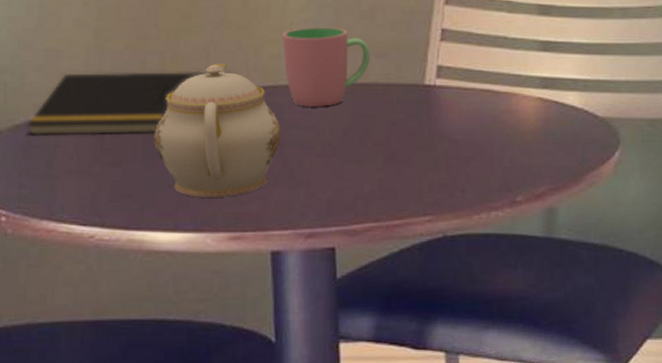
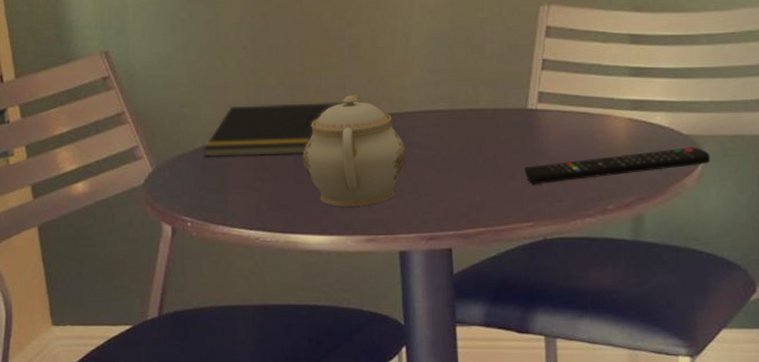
cup: present [282,26,371,107] -> none [405,60,481,130]
remote control: none [420,131,628,172] -> present [523,147,710,185]

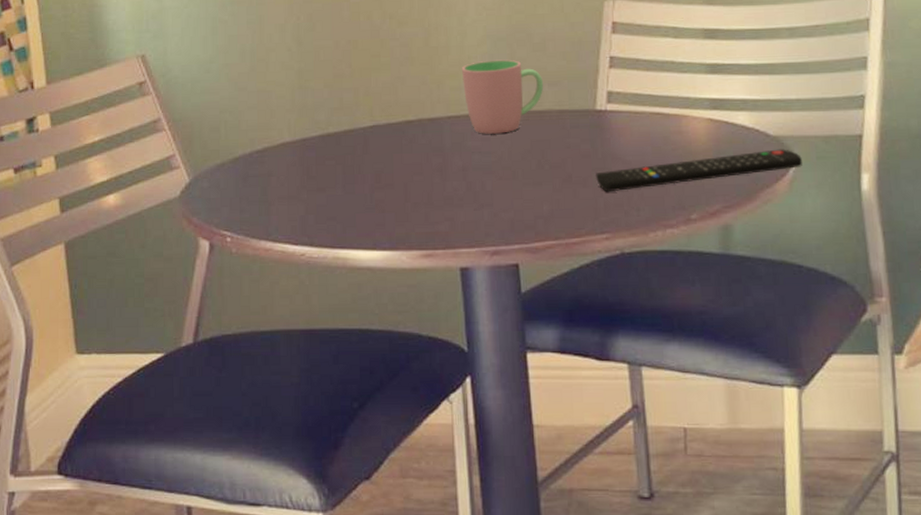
notepad: present [203,101,363,158] -> none [245,104,417,167]
teapot: present [301,94,406,207] -> none [351,96,465,219]
cup: none [405,60,481,130] -> present [461,59,544,134]

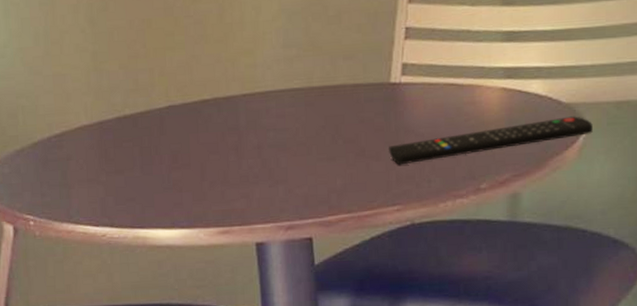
cup: present [461,59,544,134] -> none [256,34,339,111]

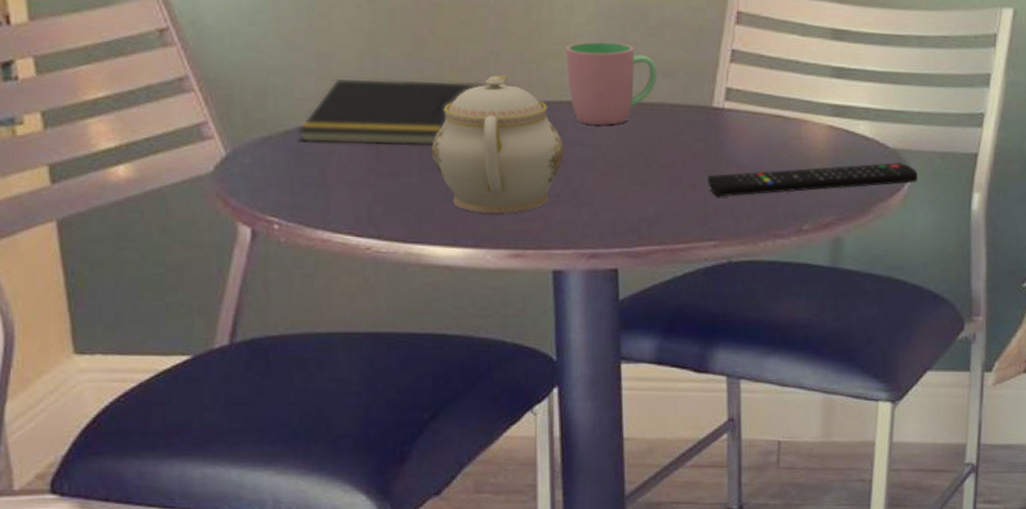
notepad: none [43,83,212,151] -> present [298,79,512,146]
teapot: none [148,75,260,198] -> present [430,75,564,214]
cup: none [256,34,339,111] -> present [565,41,658,125]

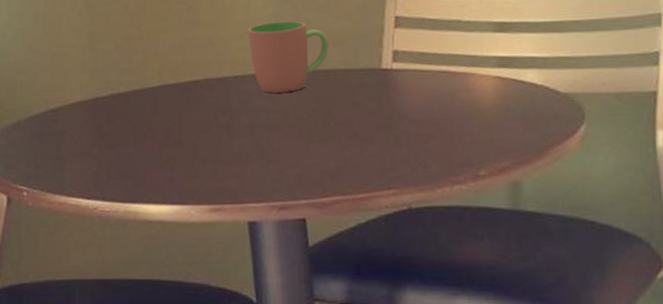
notepad: present [298,79,512,146] -> none [39,65,204,125]
teapot: present [430,75,564,214] -> none [140,57,251,175]
remote control: present [706,162,918,197] -> none [381,106,594,149]

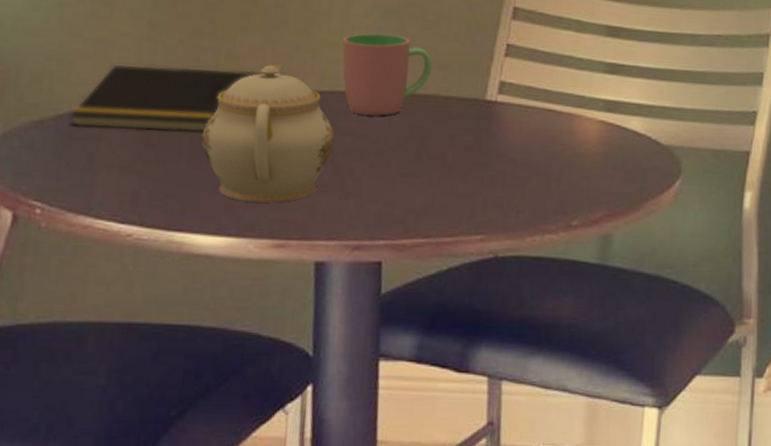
notepad: none [39,65,204,125] -> present [70,65,287,132]
teapot: none [140,57,251,175] -> present [201,64,335,203]

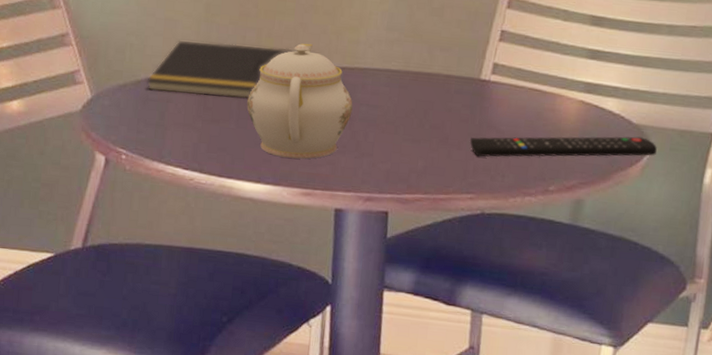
cup: present [342,33,433,116] -> none [361,18,437,90]
remote control: none [476,159,689,191] -> present [469,136,657,157]

